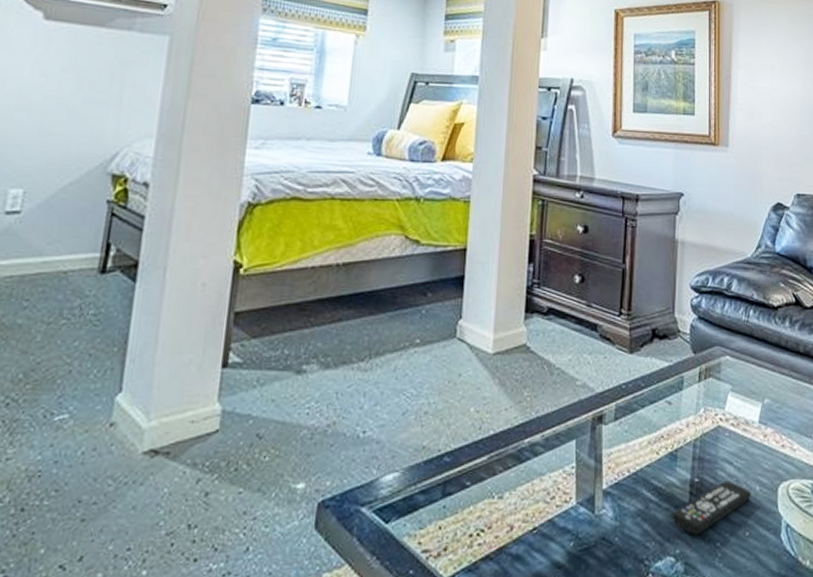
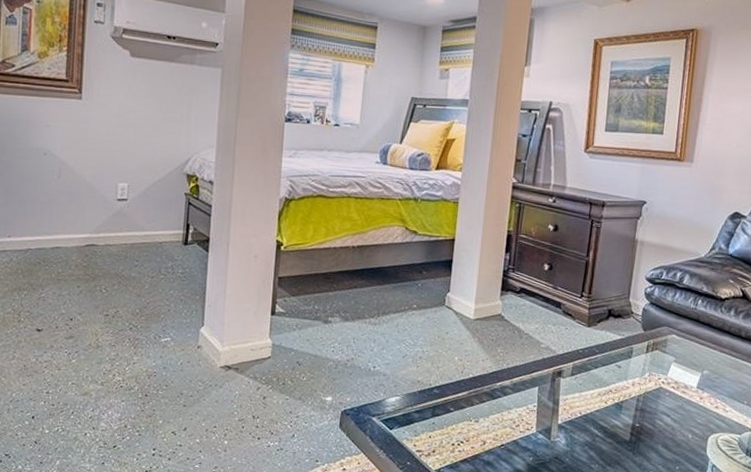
remote control: present [672,480,751,535] -> none [614,428,684,464]

